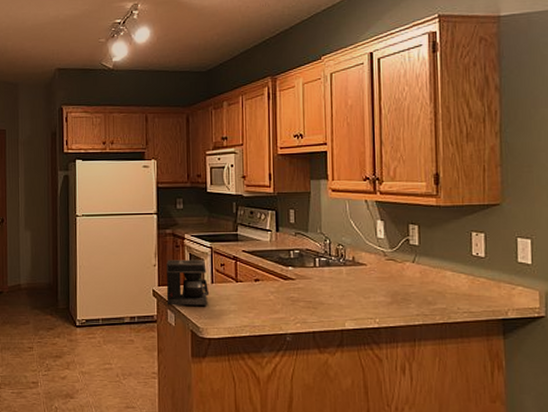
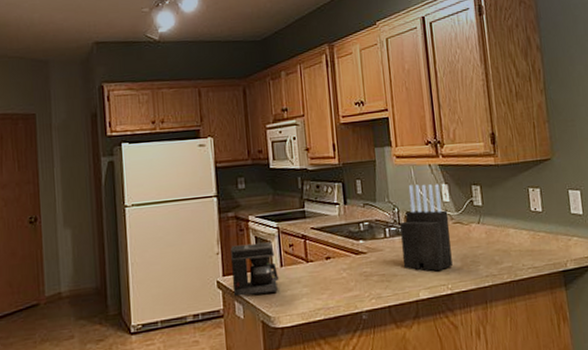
knife block: none [330,218,382,305] -> present [400,183,453,272]

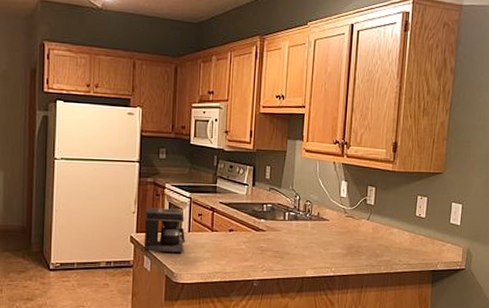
knife block: present [400,183,453,272] -> none [296,178,343,256]

